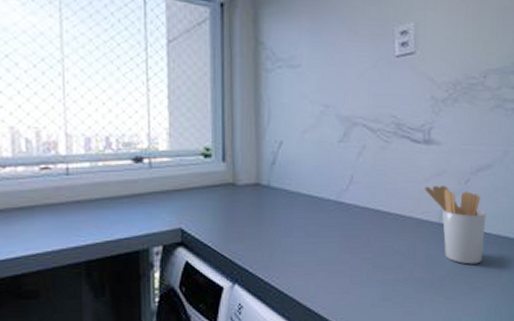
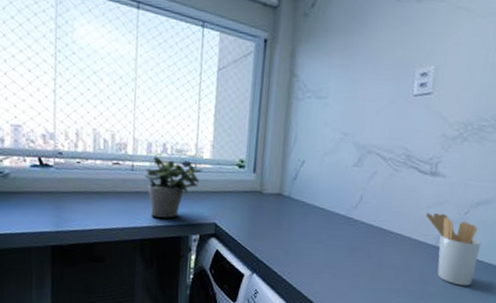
potted plant: none [84,153,159,231] -> present [144,156,203,218]

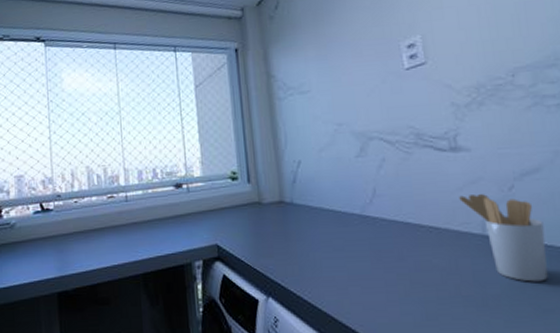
potted plant: present [144,156,203,218] -> none [138,183,195,247]

